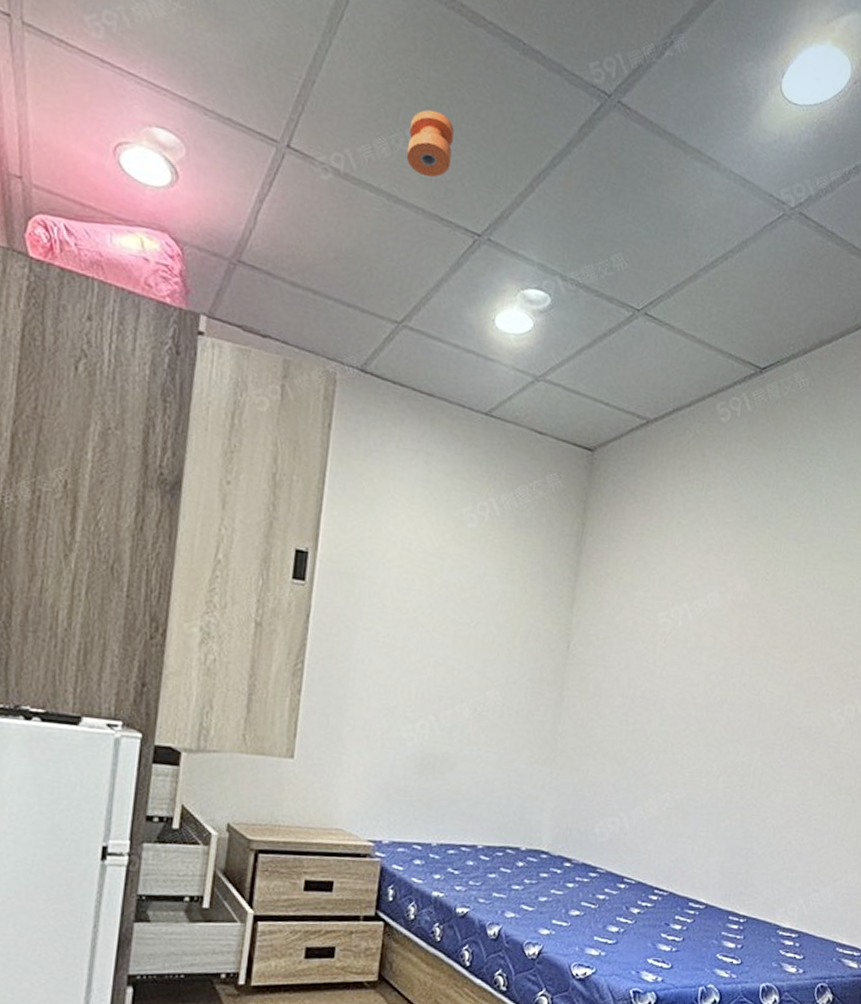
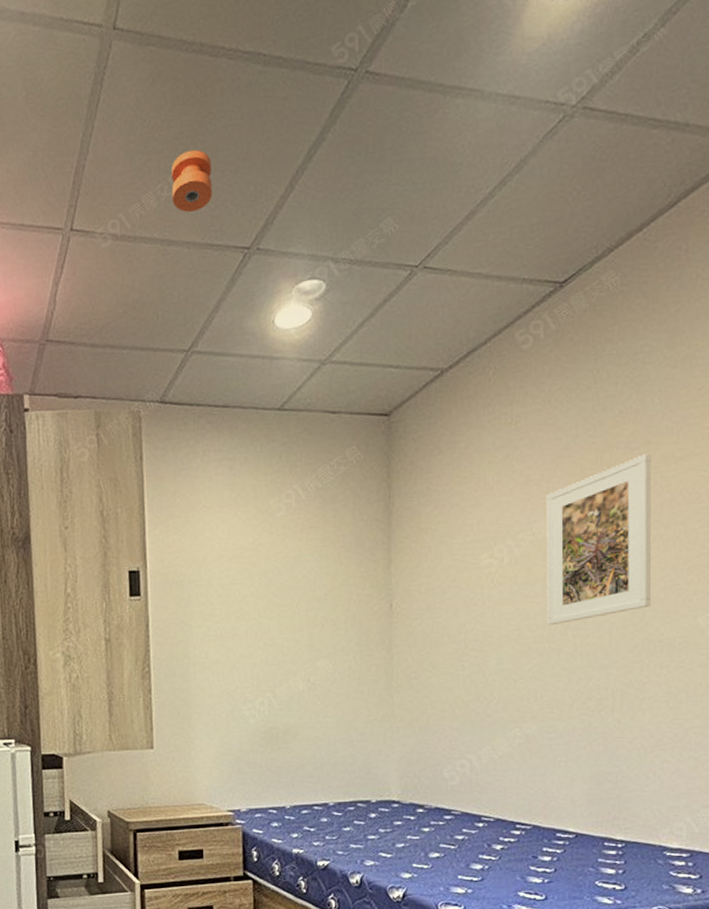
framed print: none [707,549,813,696] -> present [546,454,651,626]

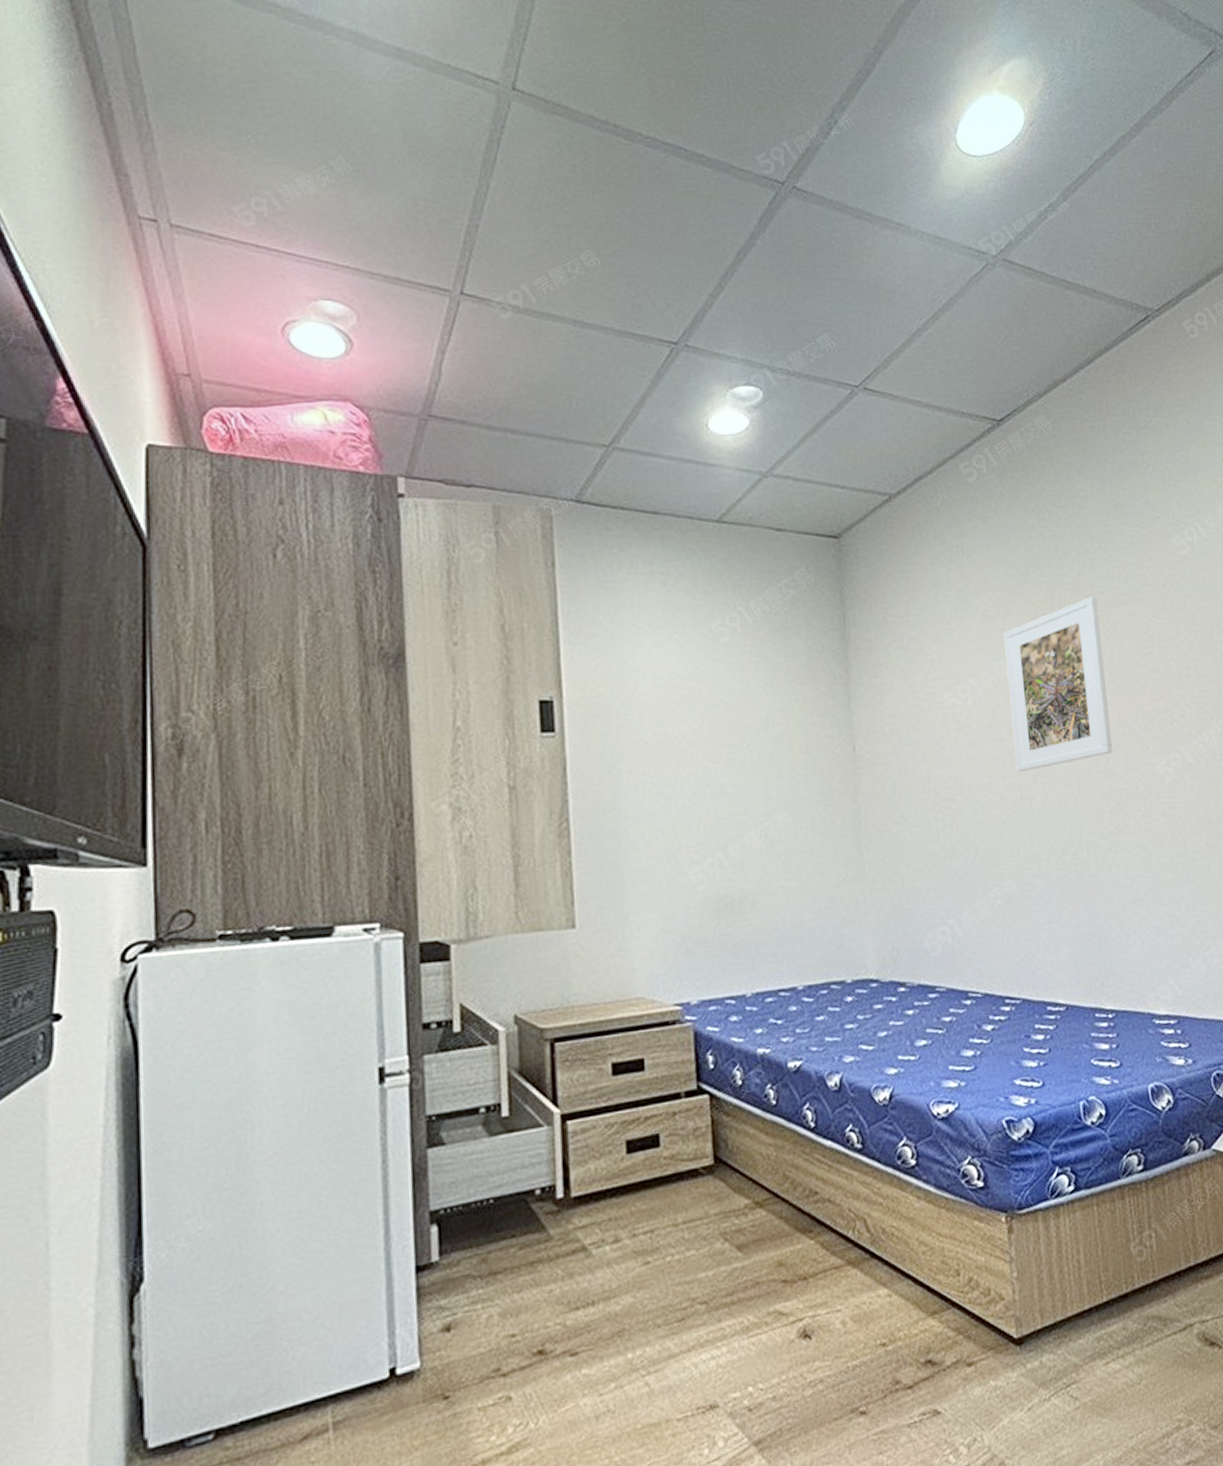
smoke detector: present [171,149,212,213] -> none [584,230,633,297]

